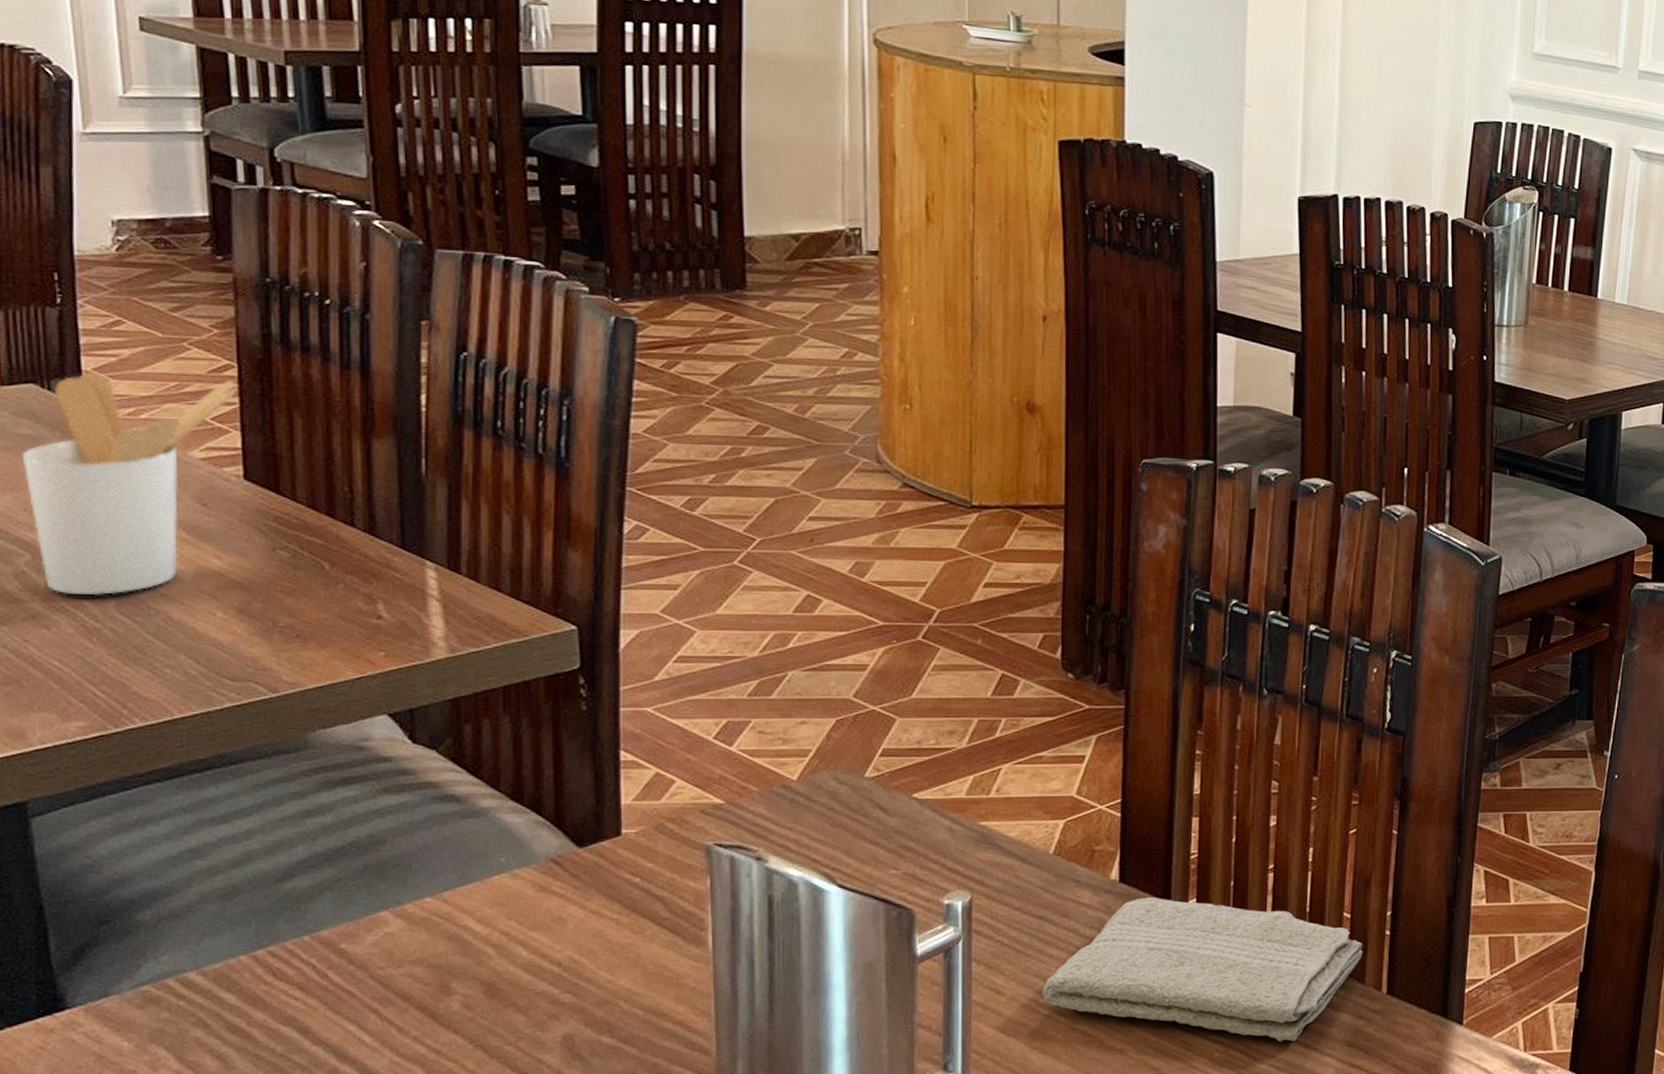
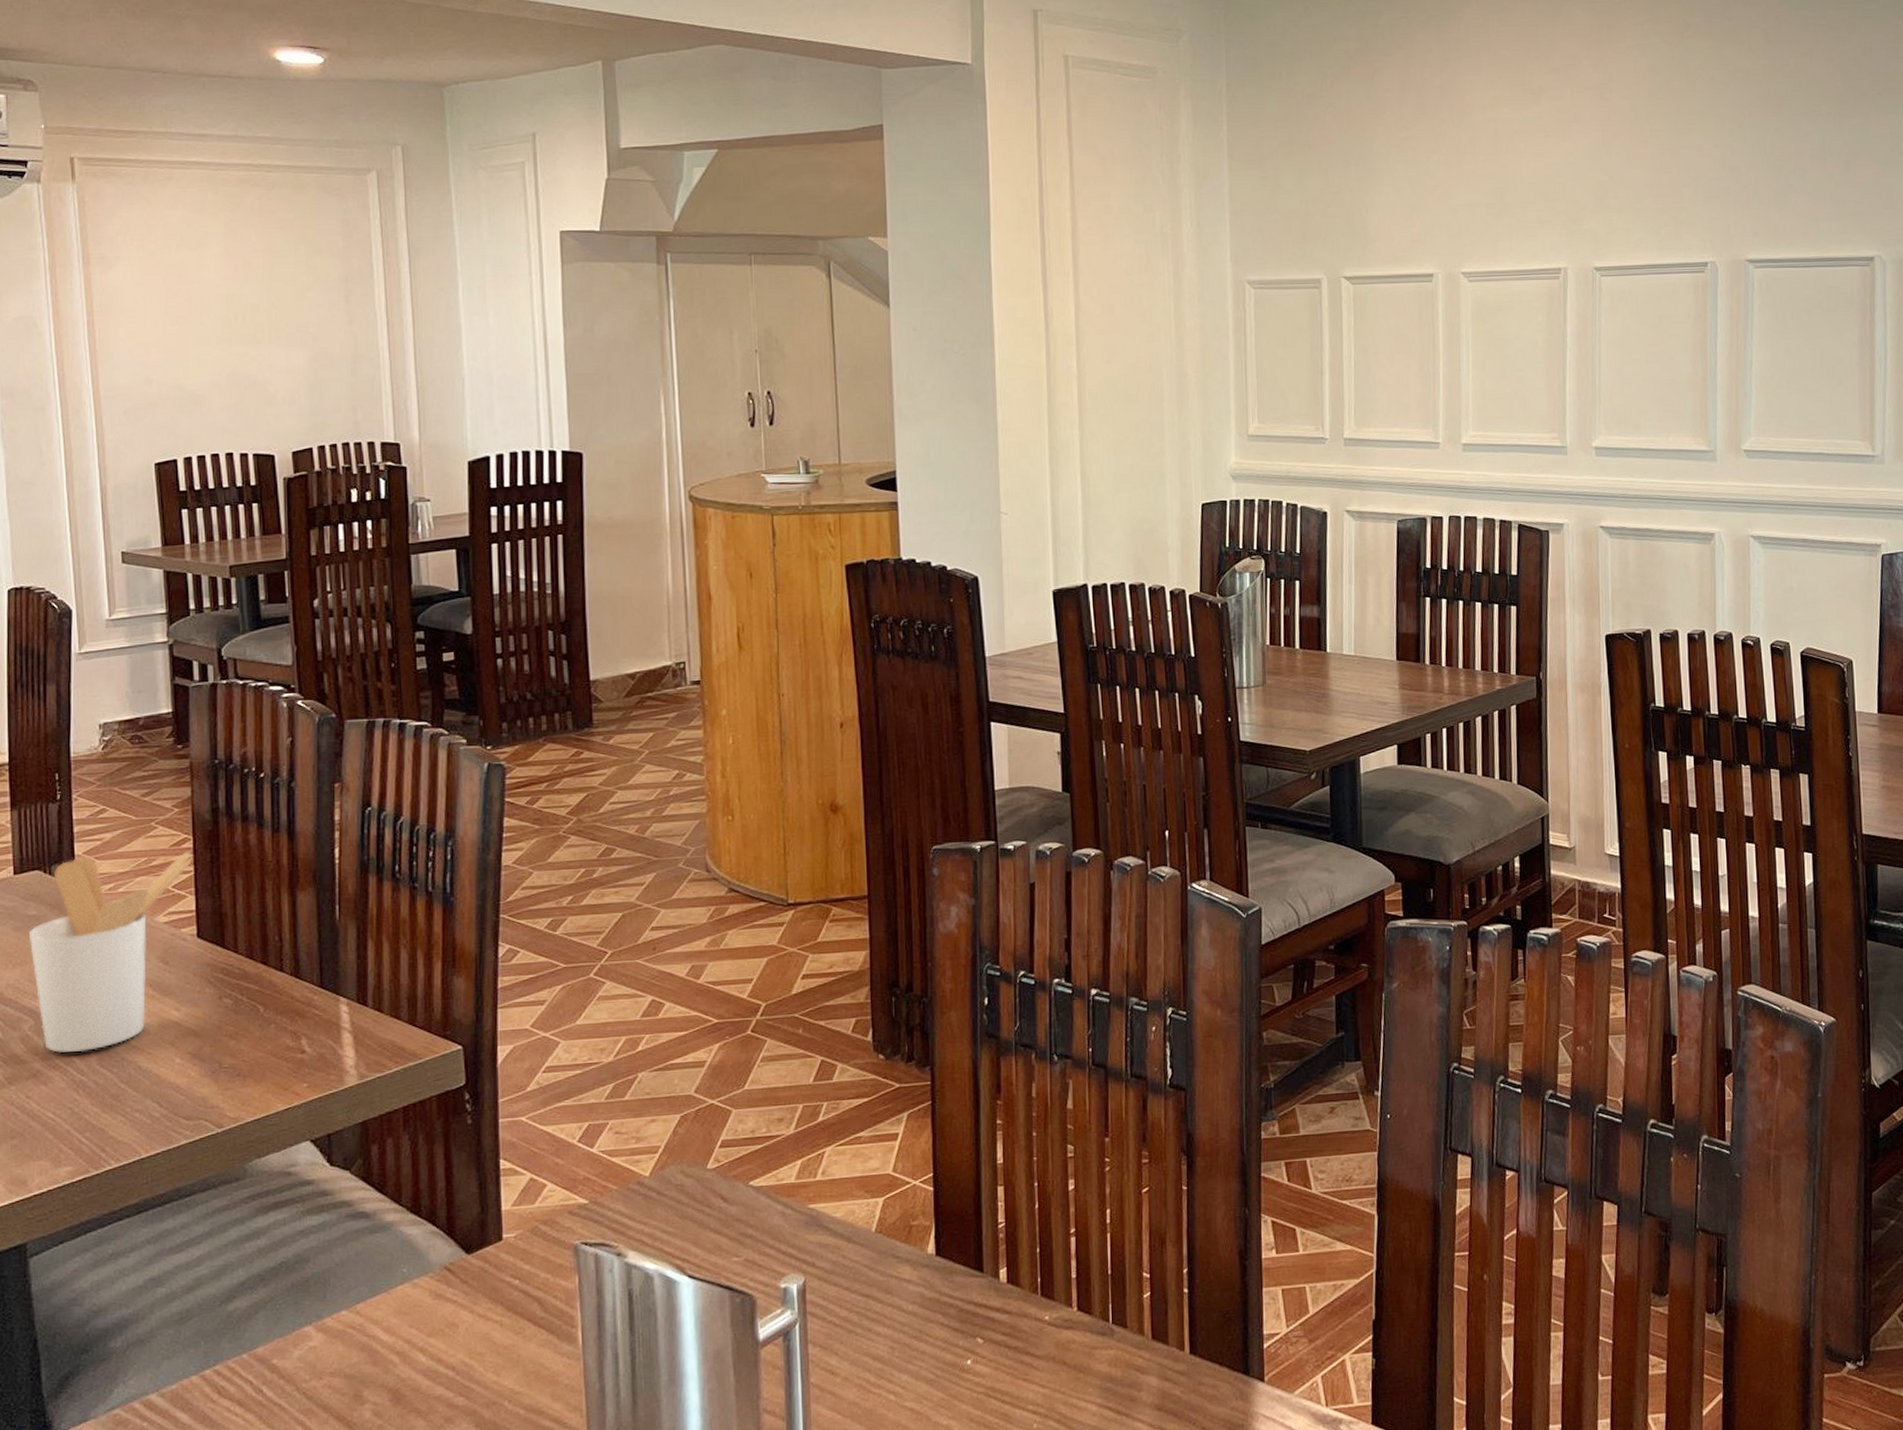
washcloth: present [1042,897,1363,1041] -> none [873,1269,1164,1409]

